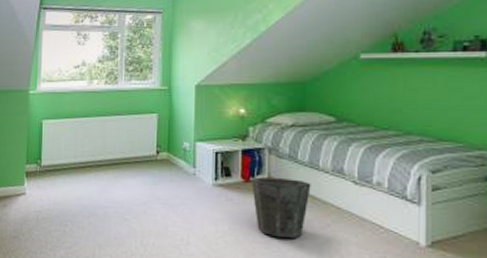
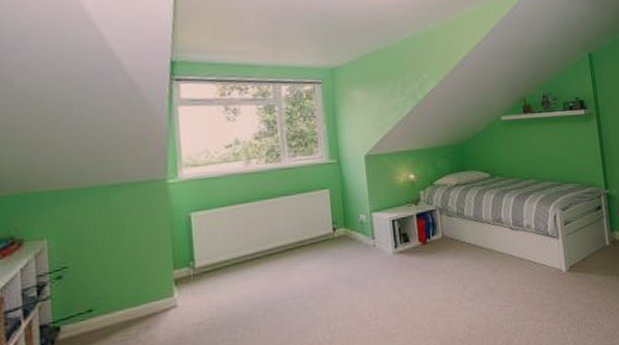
waste bin: present [251,177,311,238] -> none [428,234,479,292]

